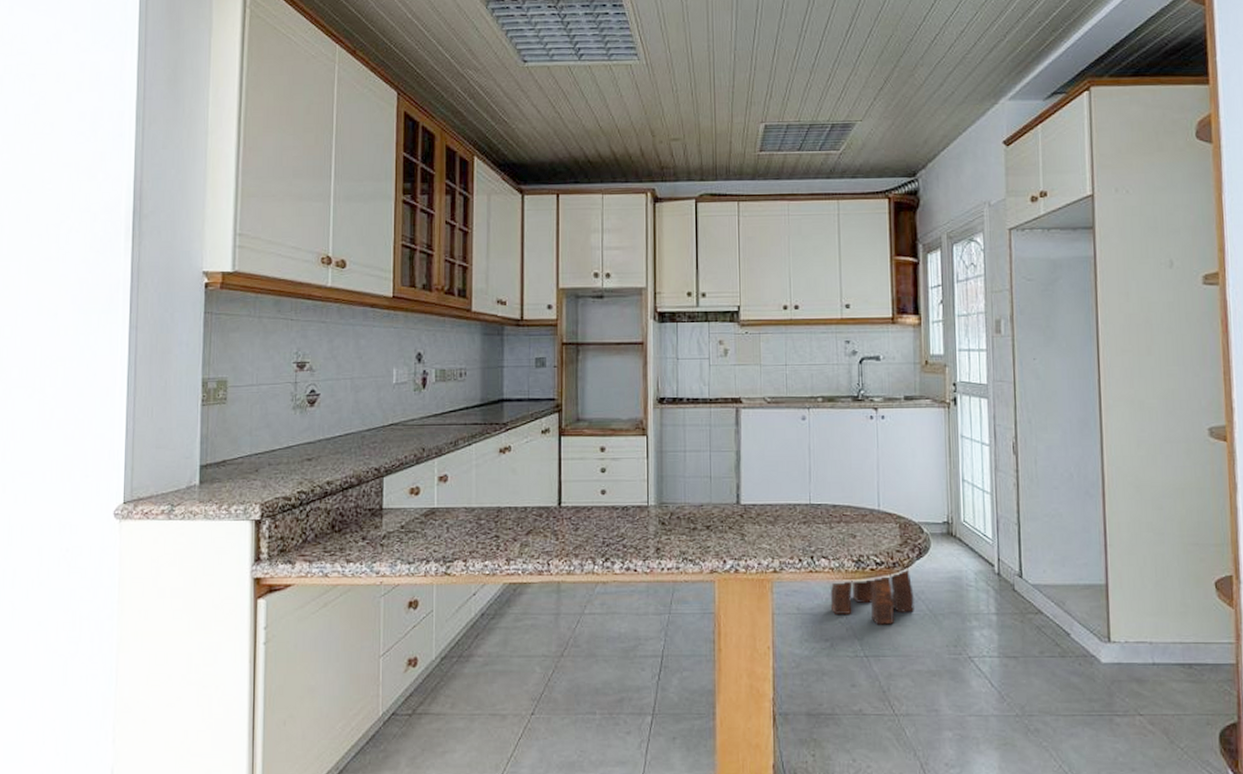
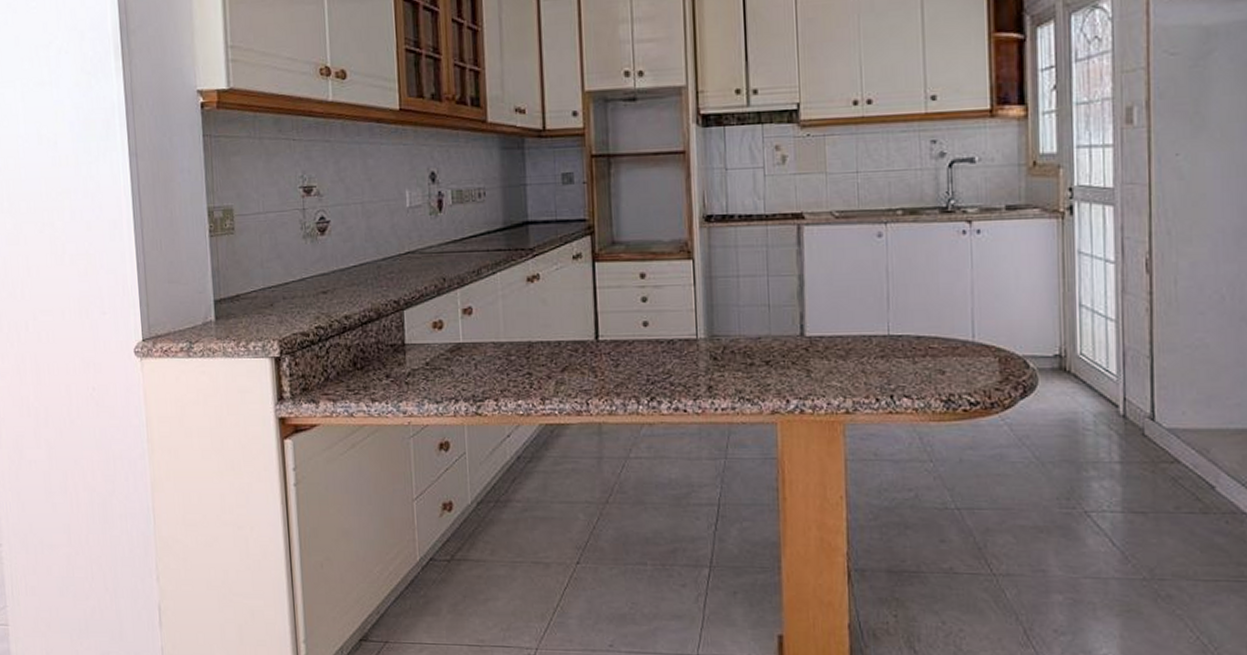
stool: present [830,566,914,625] -> none [913,407,1017,474]

